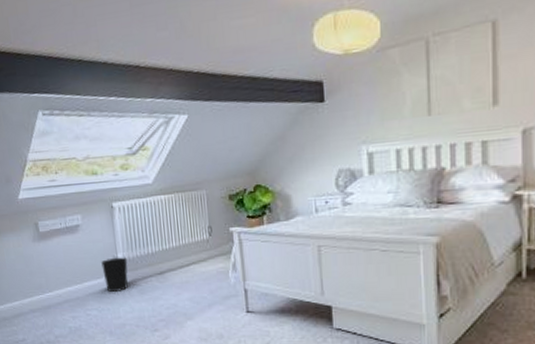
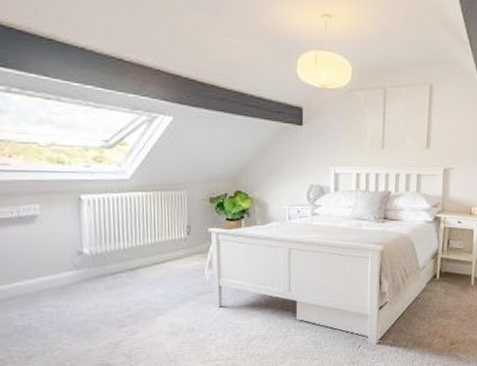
wastebasket: present [101,257,128,292] -> none [62,251,95,287]

